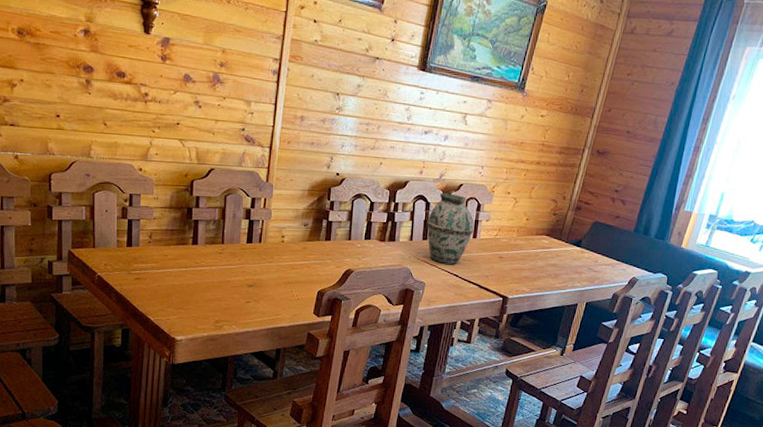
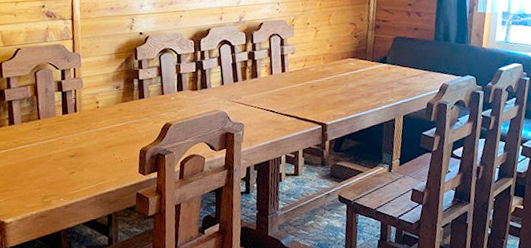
vase: present [427,192,474,264] -> none [235,33,282,102]

